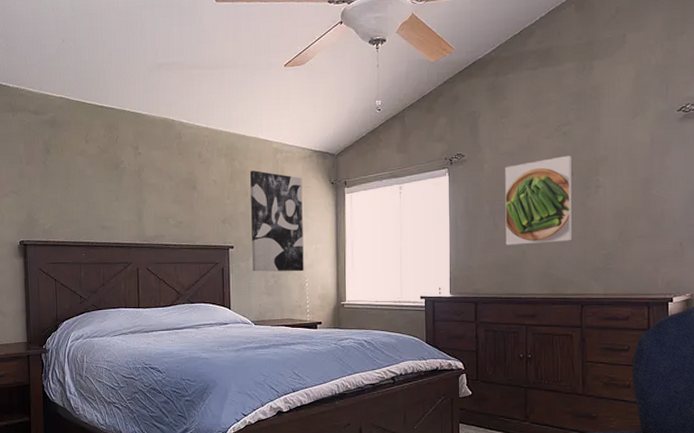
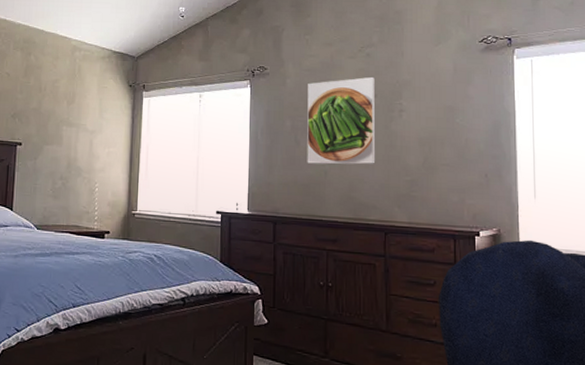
wall art: present [250,170,304,272] -> none [40,66,99,176]

